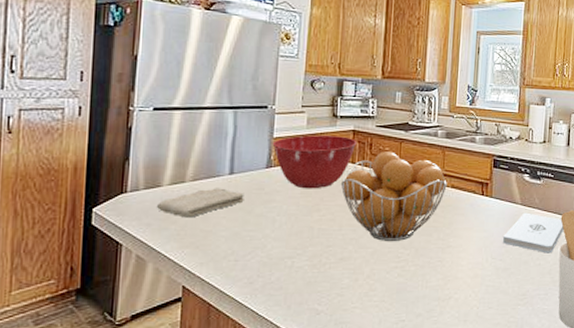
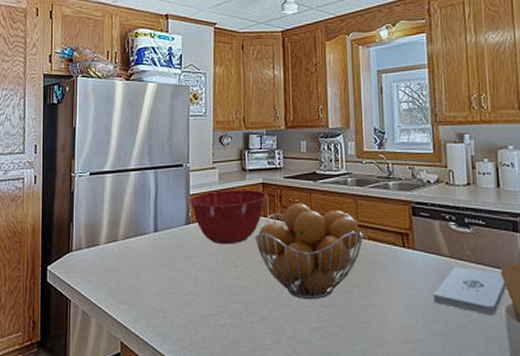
washcloth: present [157,188,244,218] -> none [97,245,168,275]

